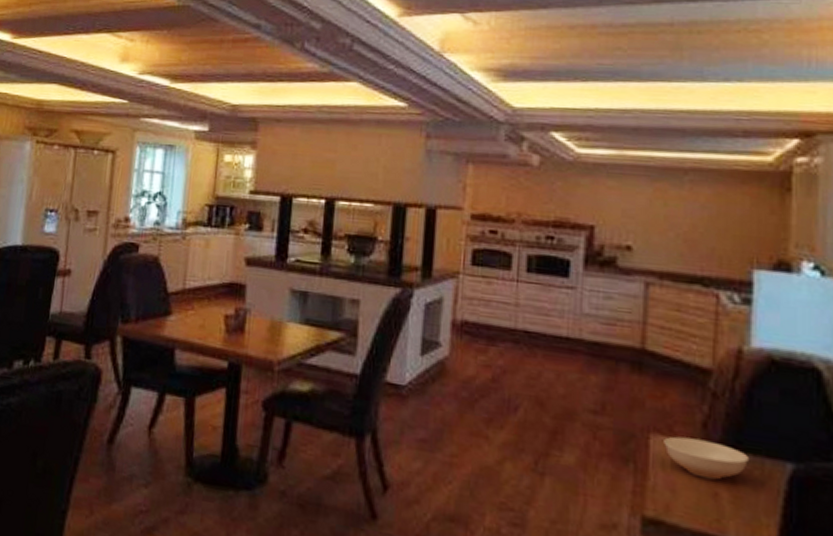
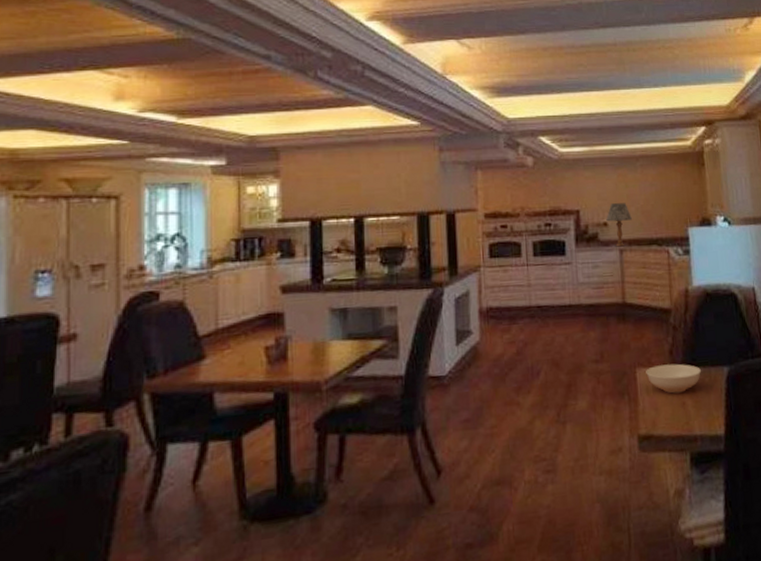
table lamp: none [630,223,668,280] -> present [606,203,632,247]

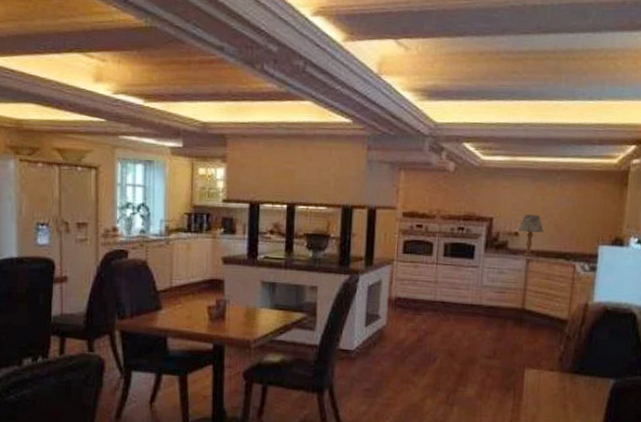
bowl: present [646,363,702,394] -> none [533,369,588,396]

